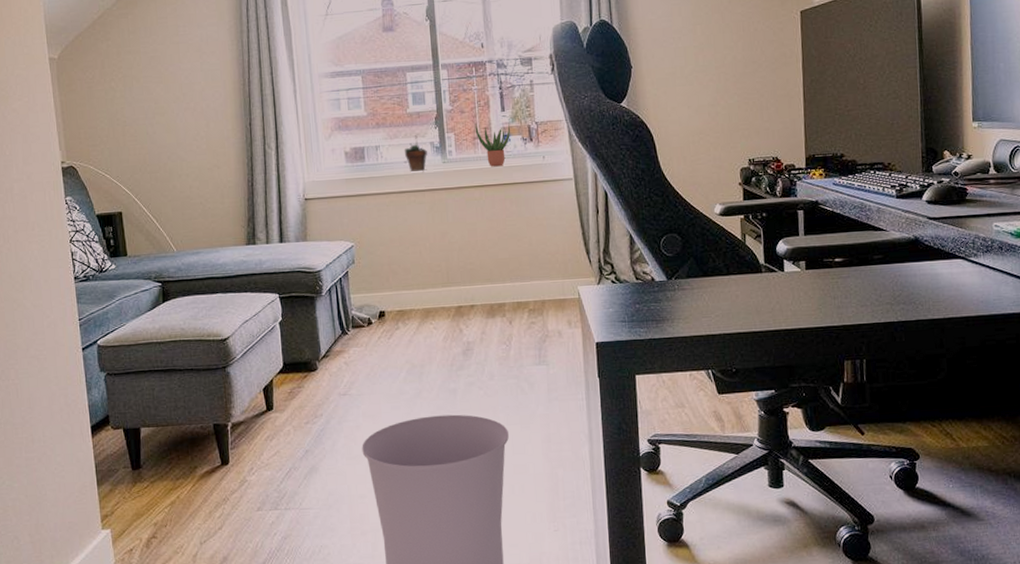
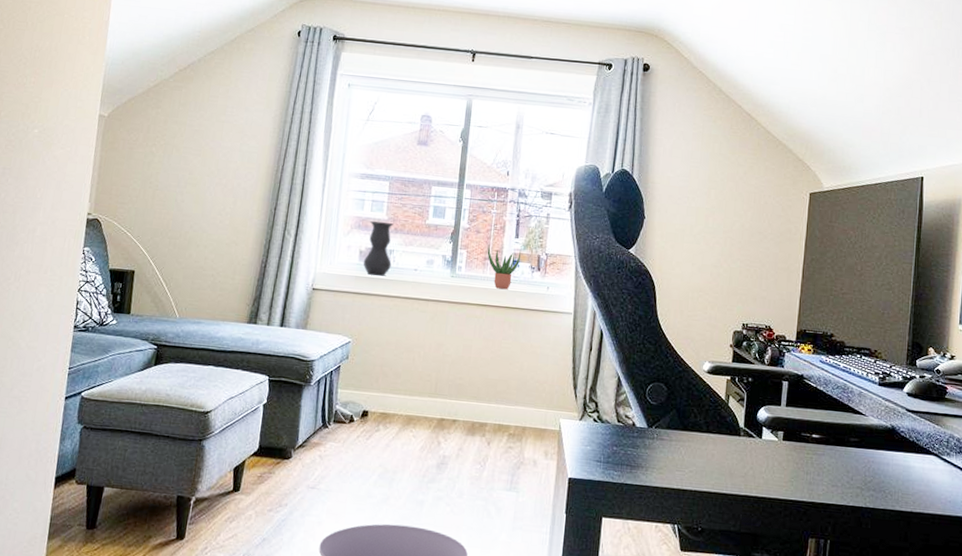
vase: none [350,118,380,176] -> present [363,221,394,277]
succulent plant: present [404,135,427,172] -> none [416,246,438,282]

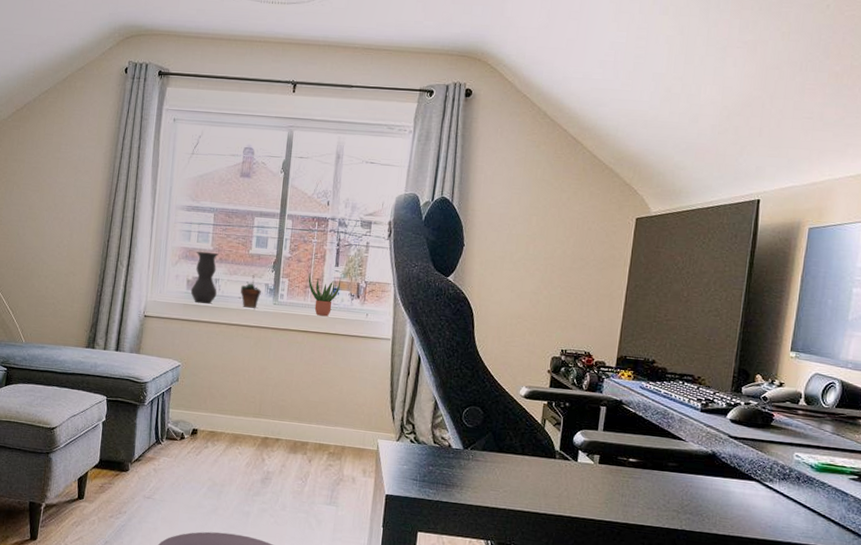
succulent plant: none [416,246,438,282] -> present [240,275,261,309]

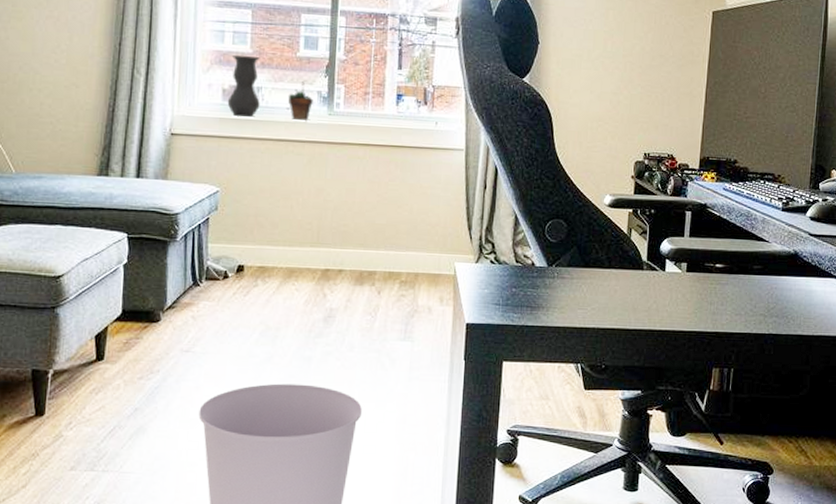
potted plant: present [308,273,341,317] -> none [367,78,405,127]

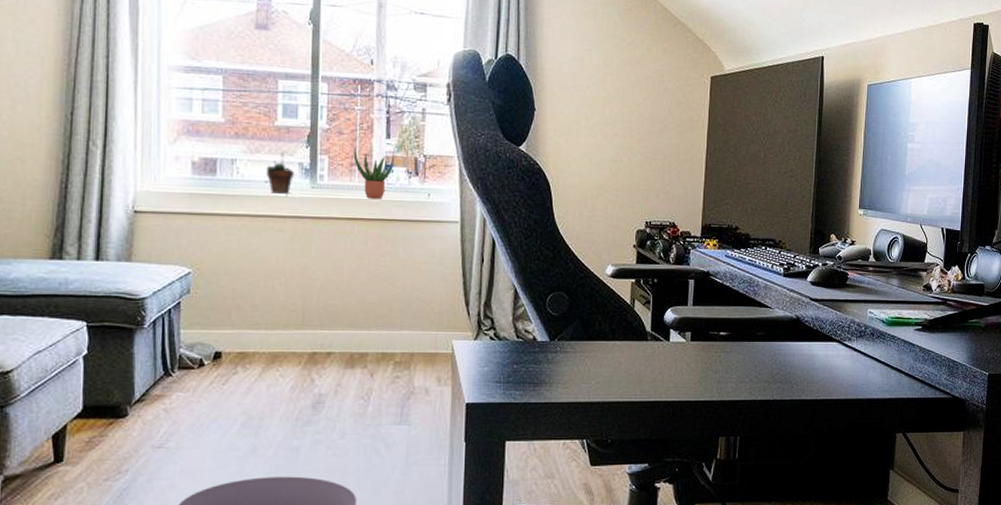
vase: present [227,55,260,118] -> none [197,125,235,193]
potted plant: none [367,78,405,127] -> present [353,148,394,199]

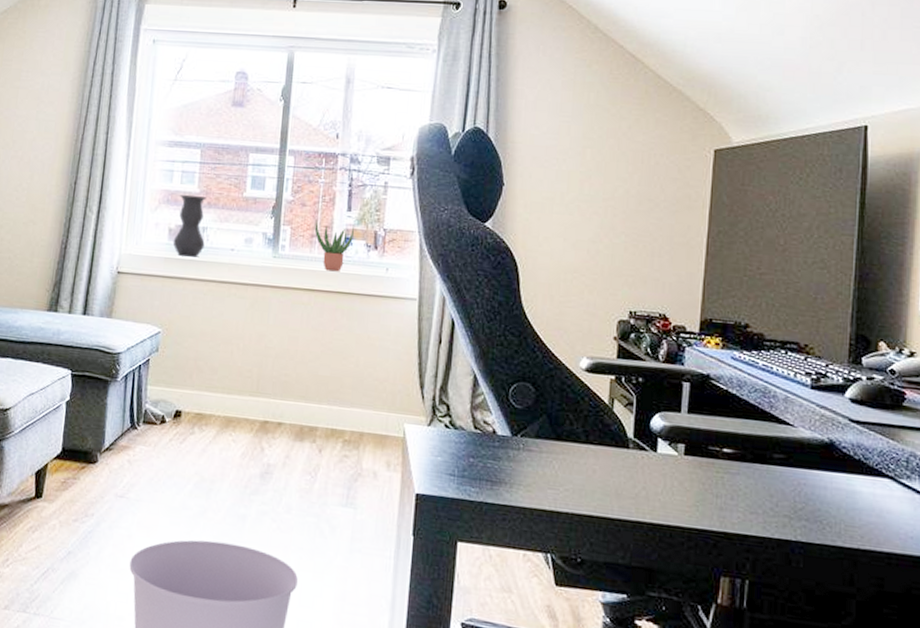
vase: none [197,125,235,193] -> present [172,195,207,258]
succulent plant: present [265,153,294,195] -> none [232,222,258,263]

